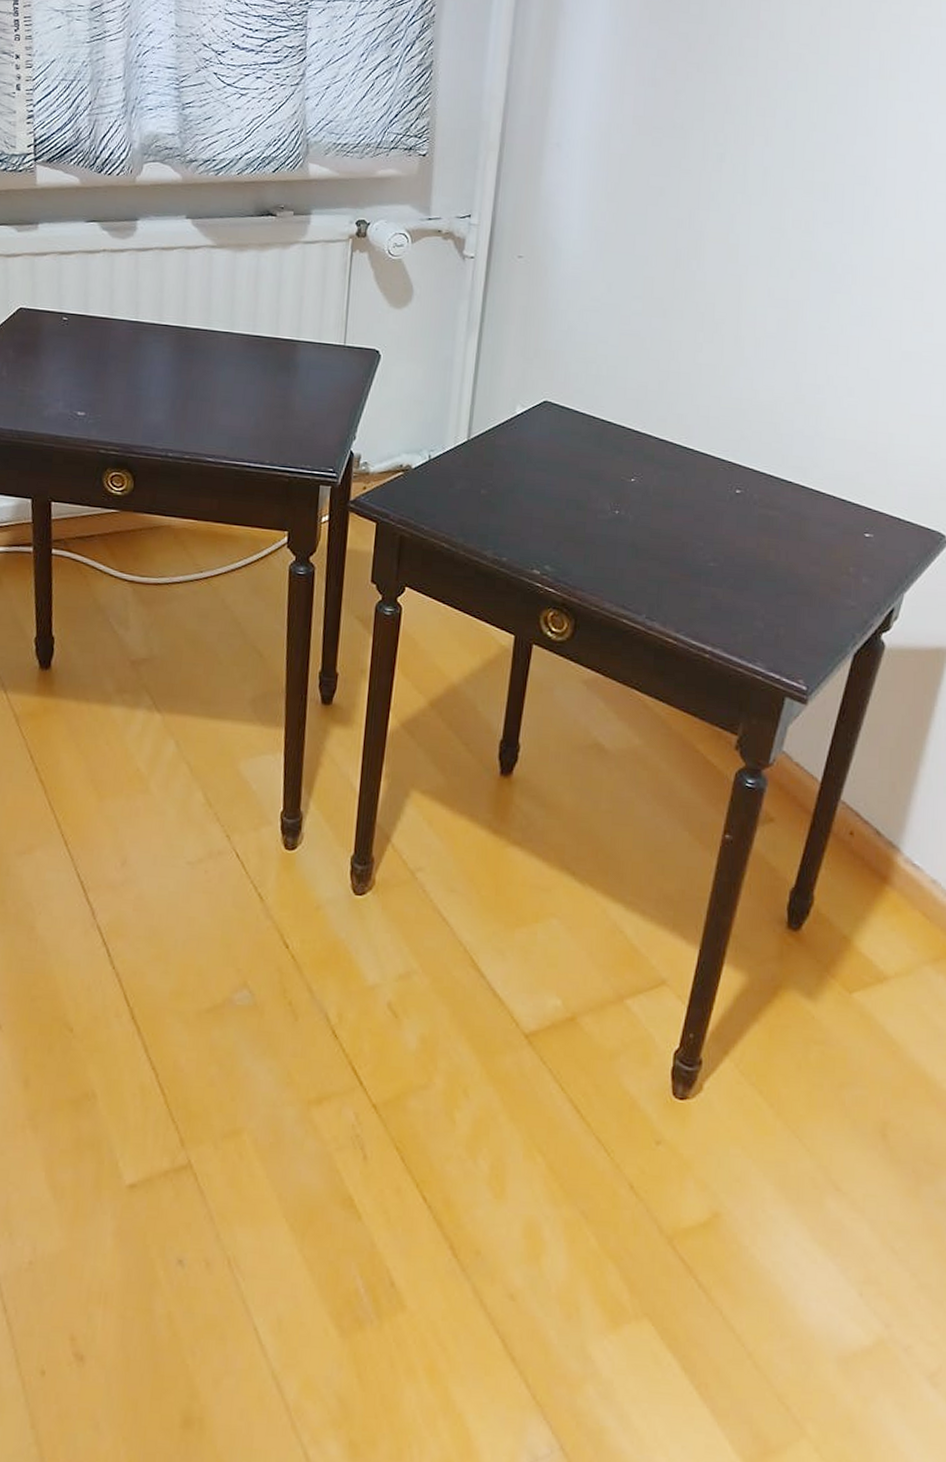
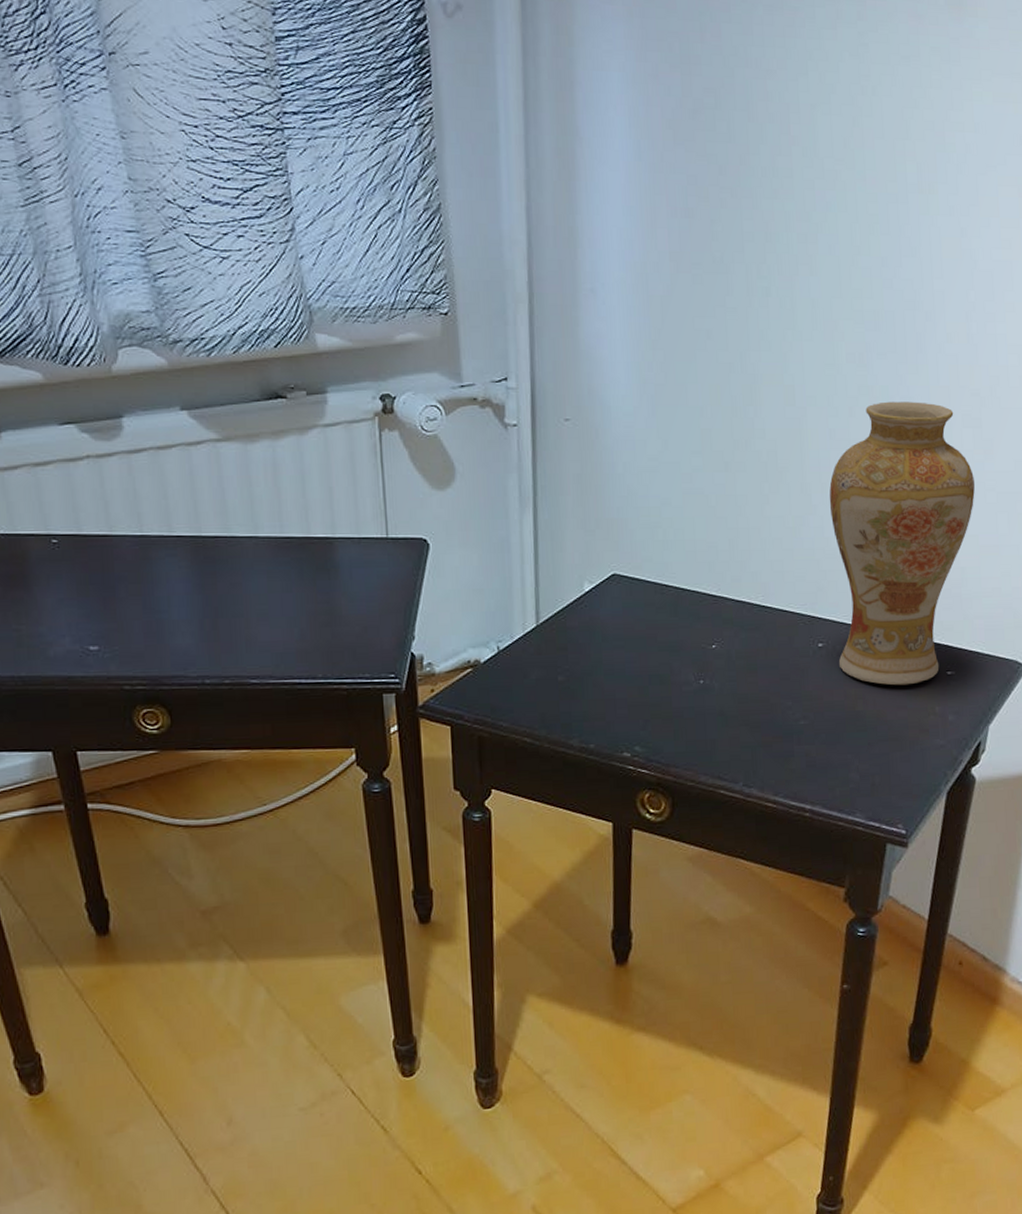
vase: none [754,267,911,542] -> present [829,401,975,686]

